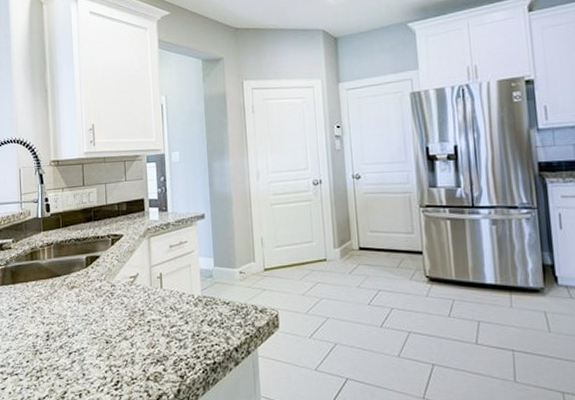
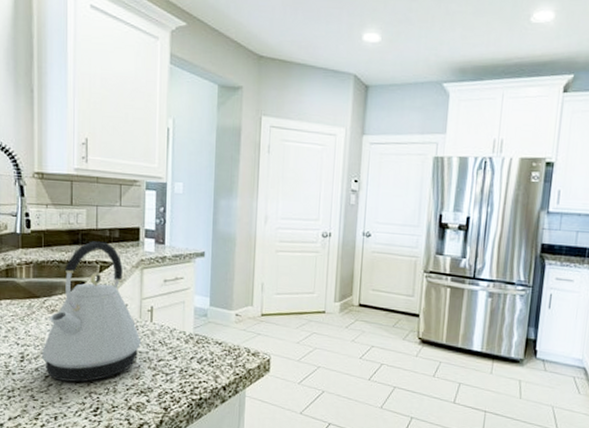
kettle: none [64,216,153,356] -> present [41,241,141,382]

